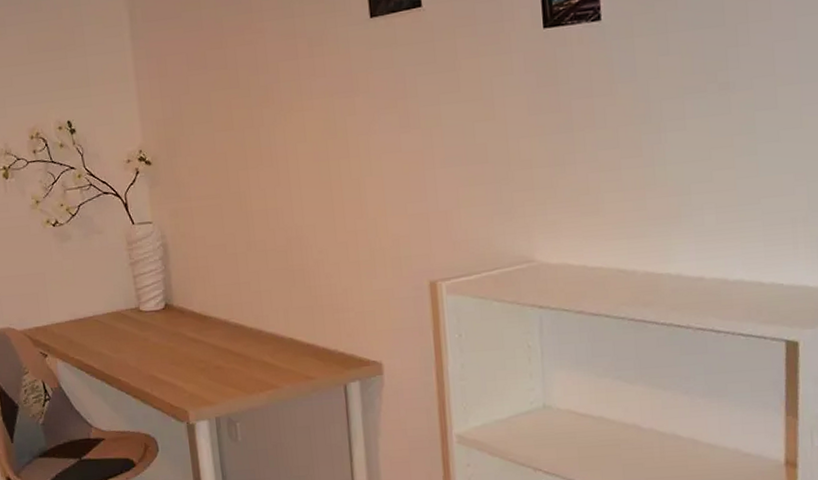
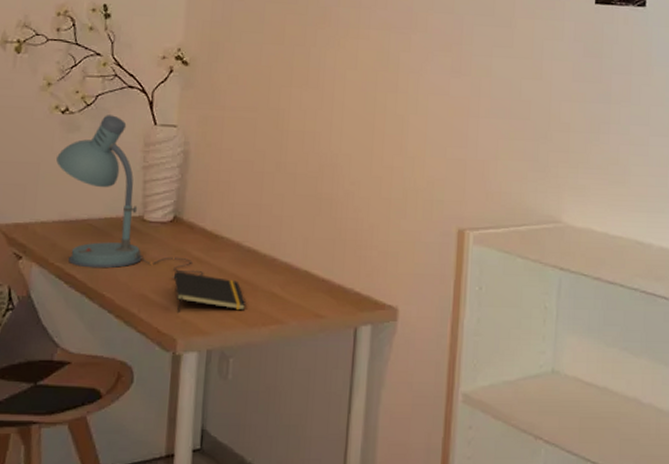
desk lamp: none [57,221,201,359] -> present [56,115,204,279]
notepad: none [175,351,243,389] -> present [174,271,246,314]

